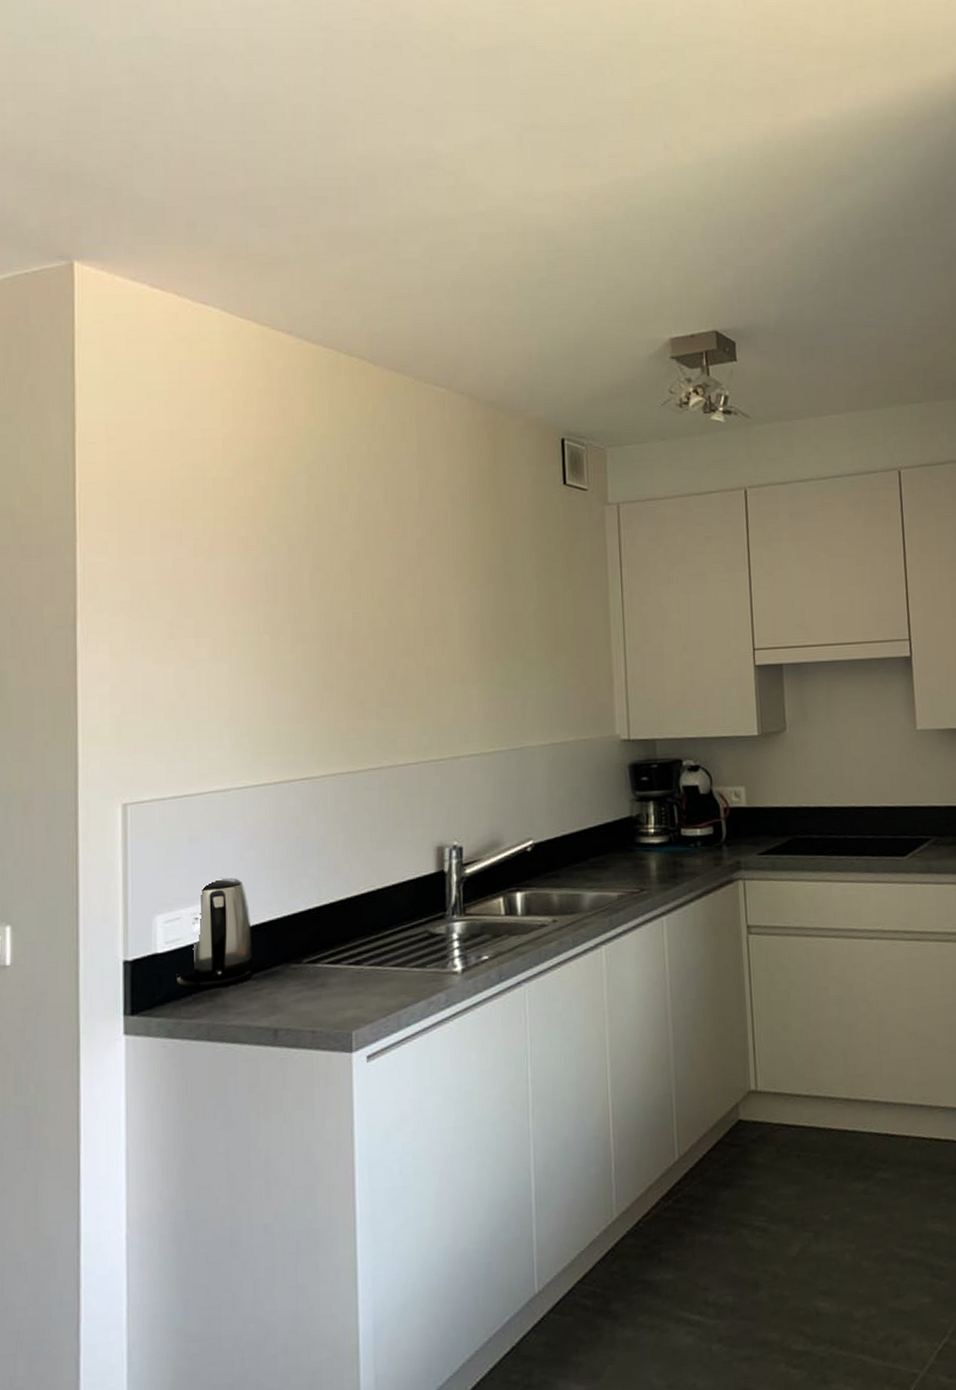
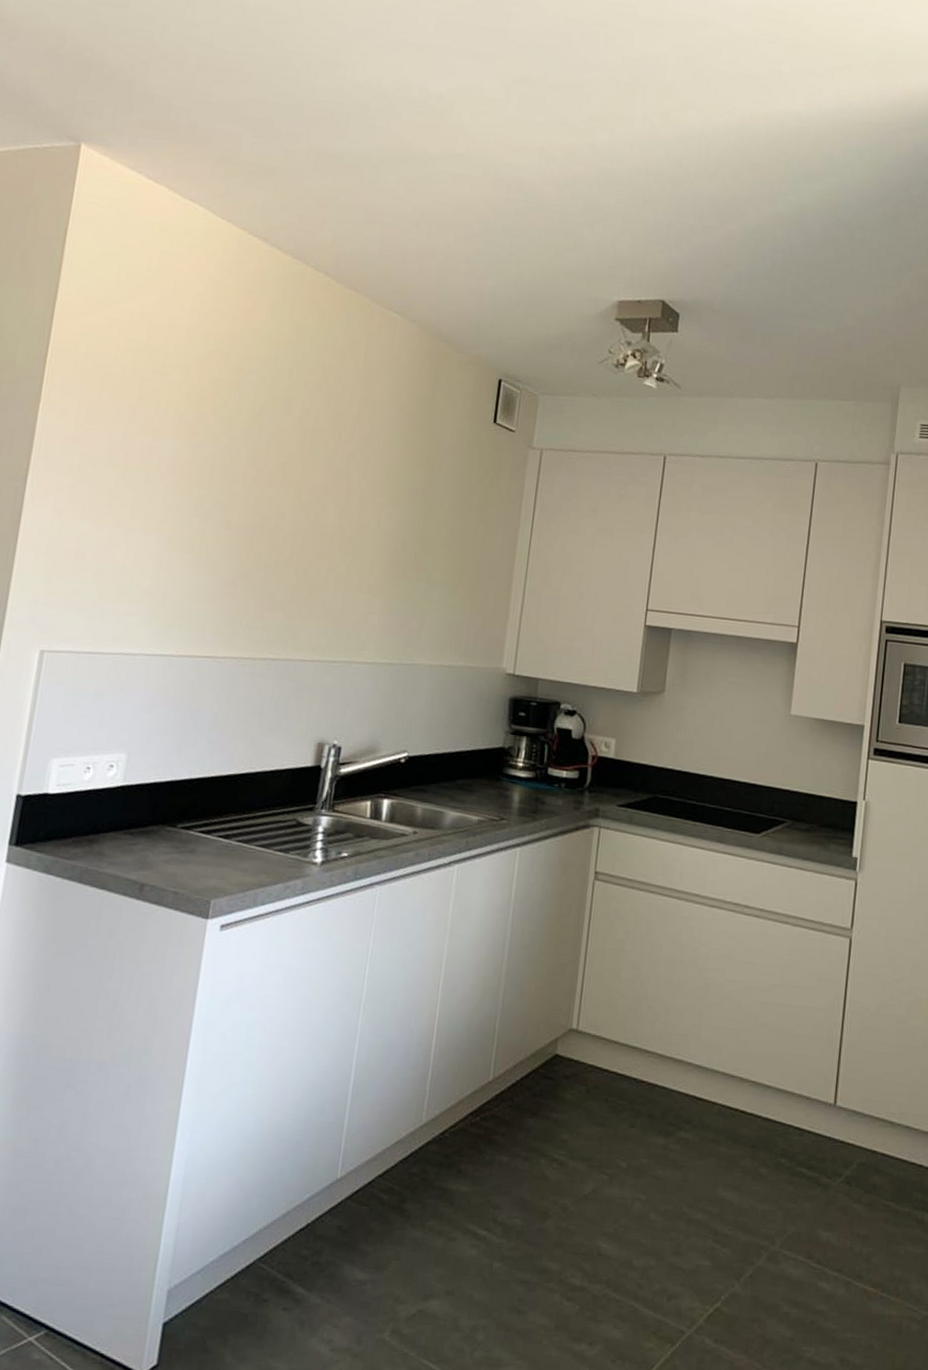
kettle: present [177,877,254,991] -> none [60,734,138,837]

